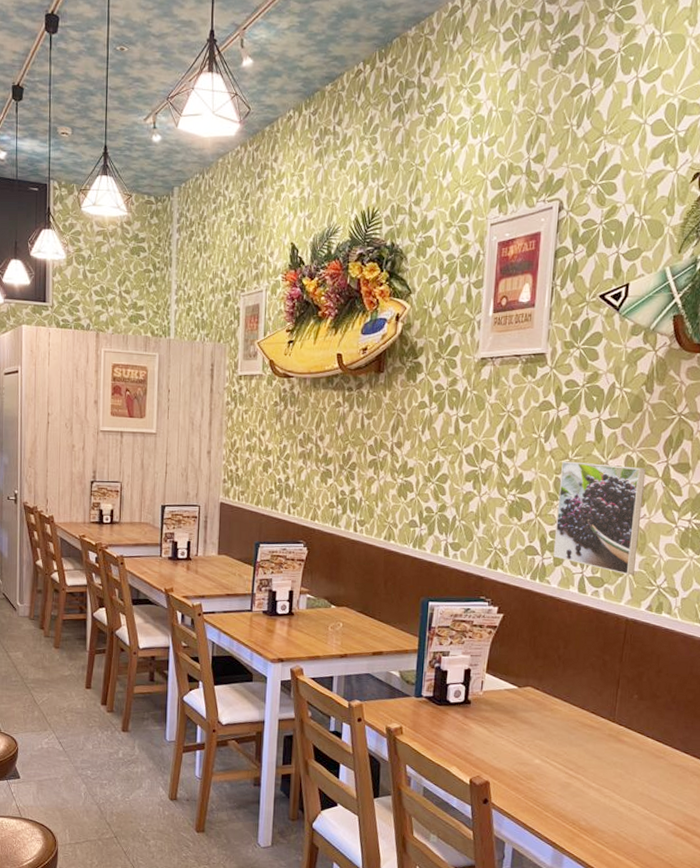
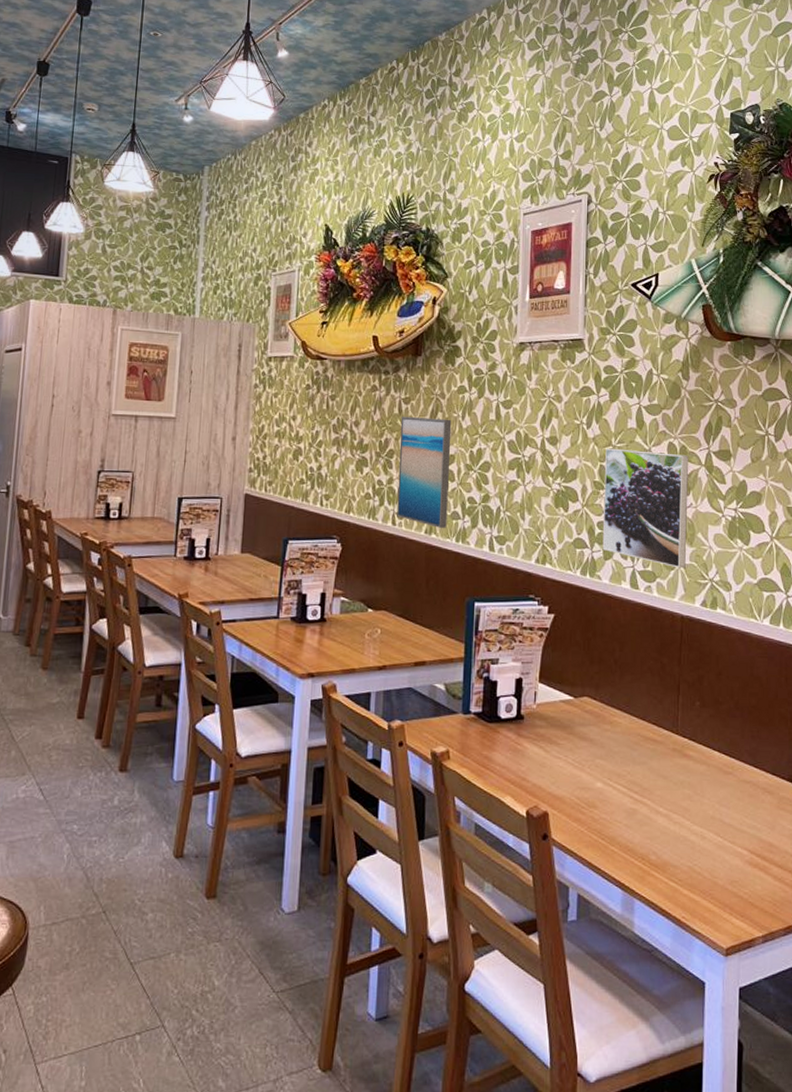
wall art: none [358,430,412,535] -> present [397,416,452,528]

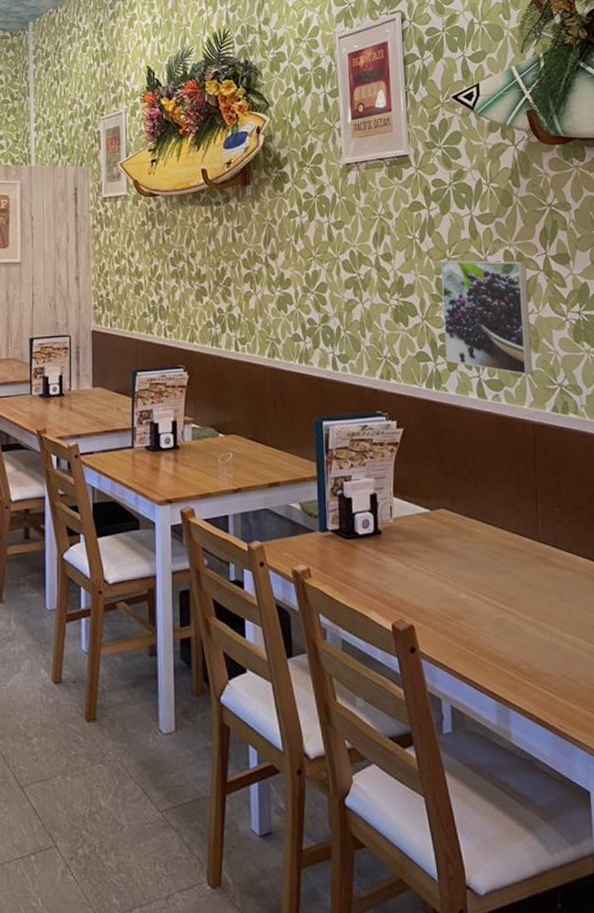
wall art: present [397,416,452,528] -> none [235,244,289,351]

